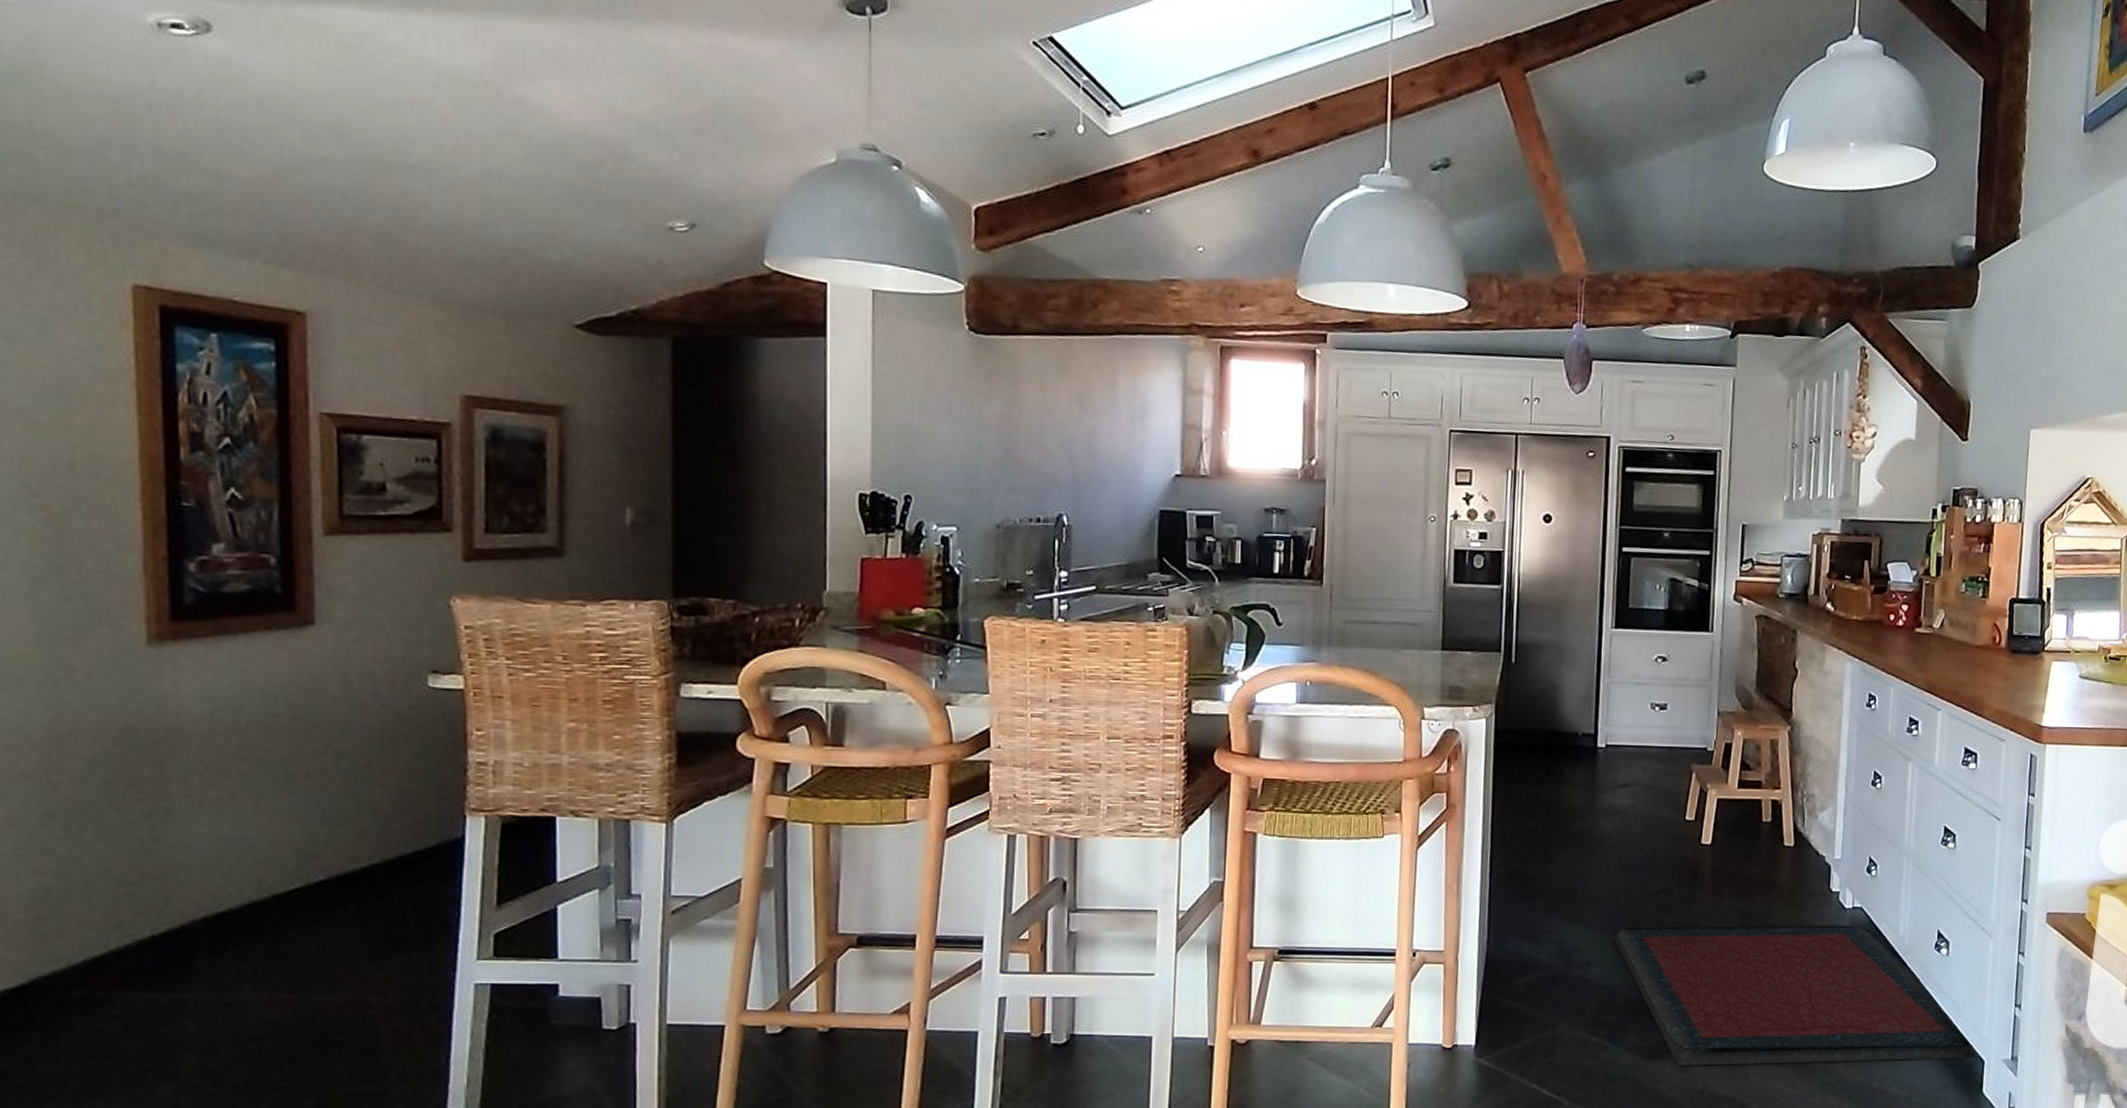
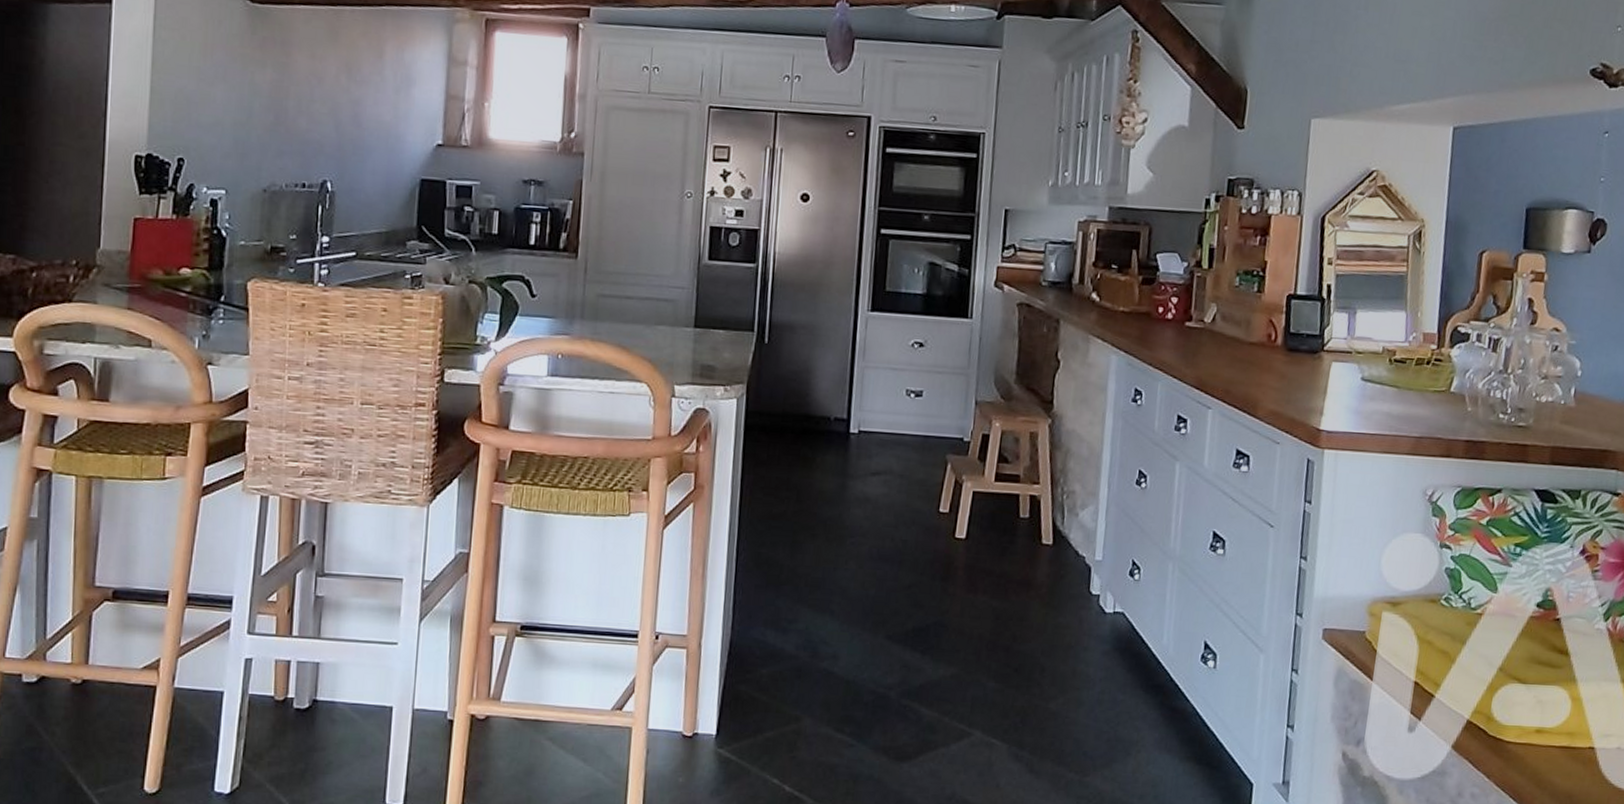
doormat: present [1613,925,1980,1066] -> none [861,621,1249,781]

